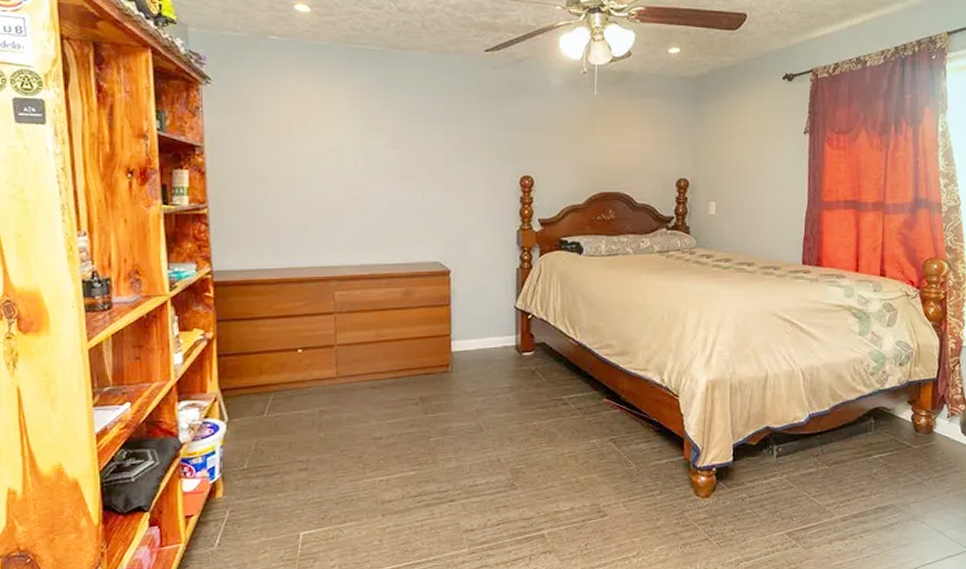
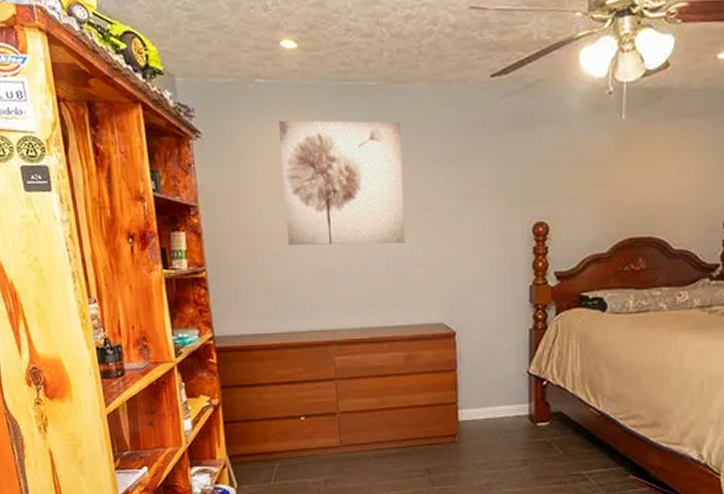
wall art: none [290,74,406,189] -> present [279,120,406,246]

